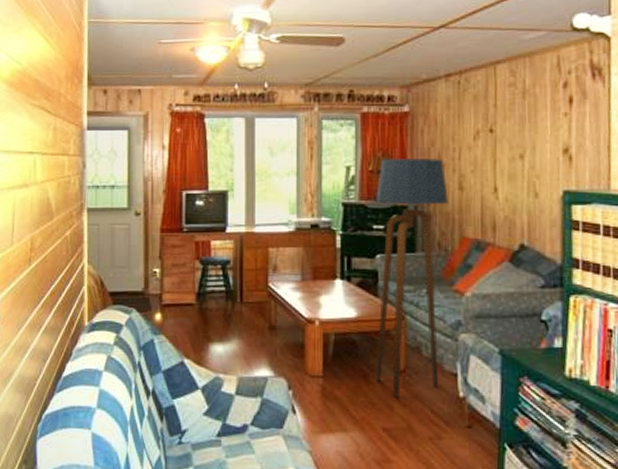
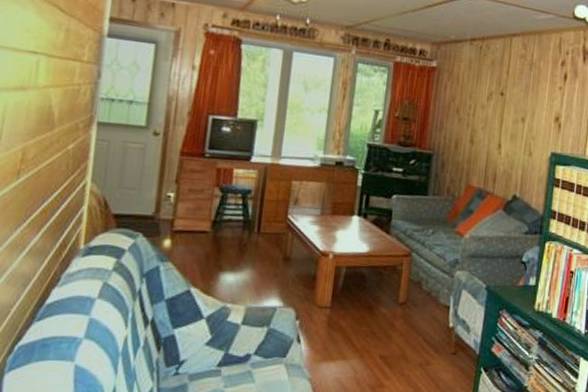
floor lamp: present [376,157,448,399] -> none [379,106,461,329]

